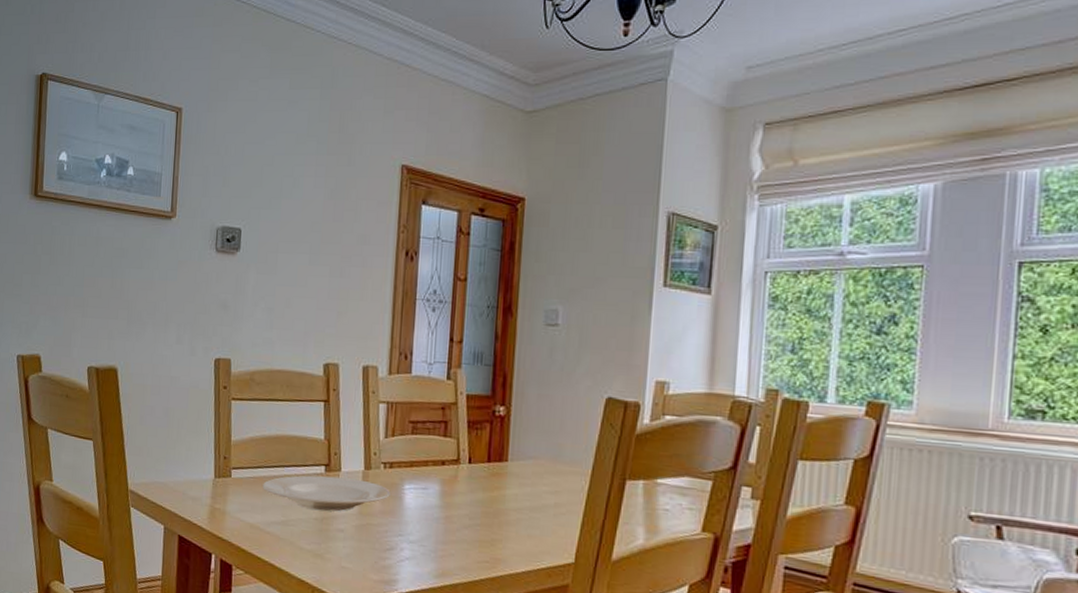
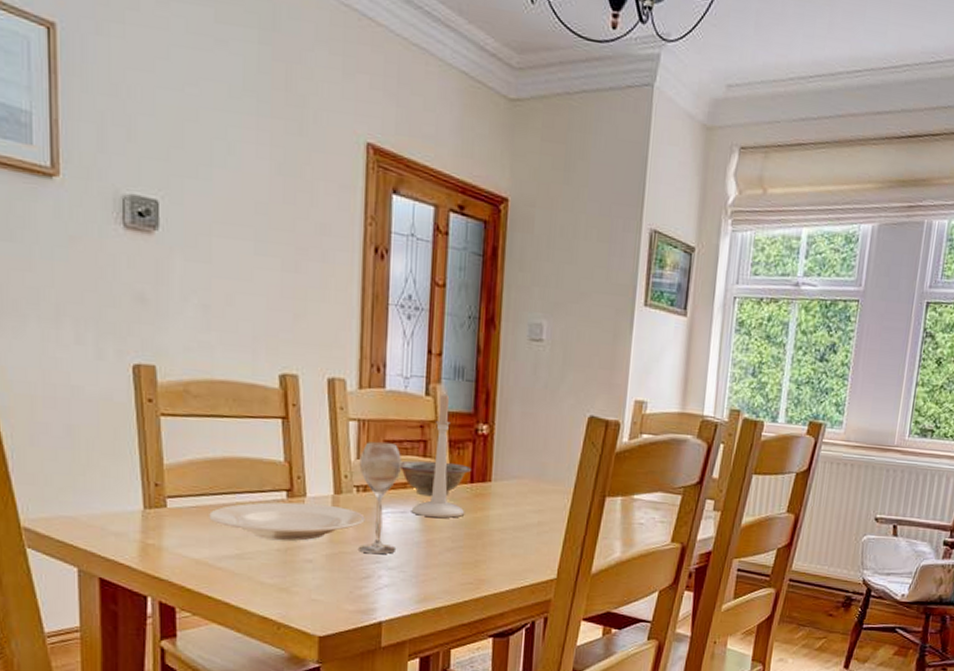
wineglass: none [384,422,425,528] -> present [359,441,403,555]
decorative bowl: none [423,440,488,475] -> present [400,460,471,497]
candlestick: none [432,378,482,496] -> present [411,394,465,518]

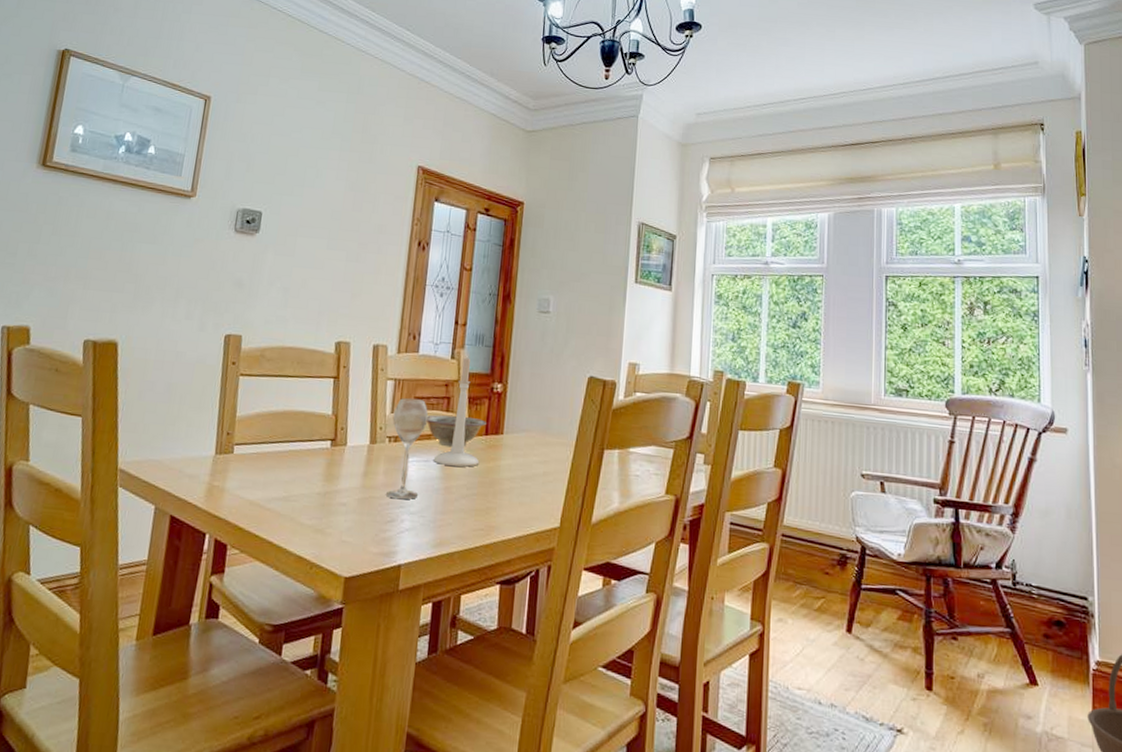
plate: present [209,502,365,541] -> none [265,450,394,486]

